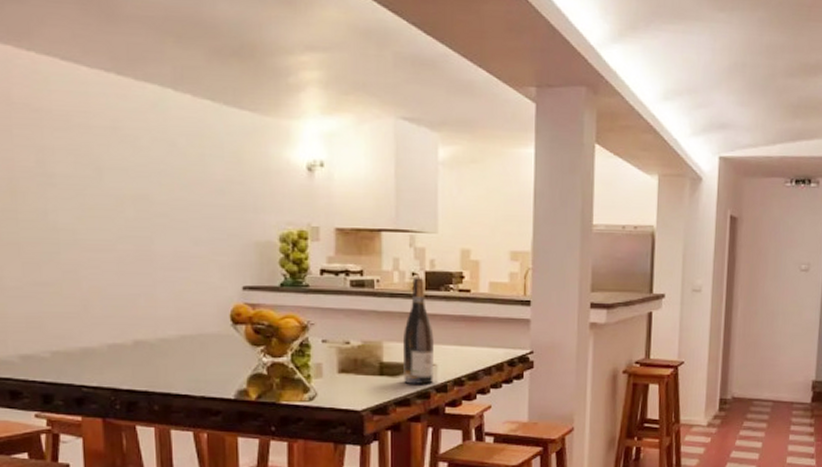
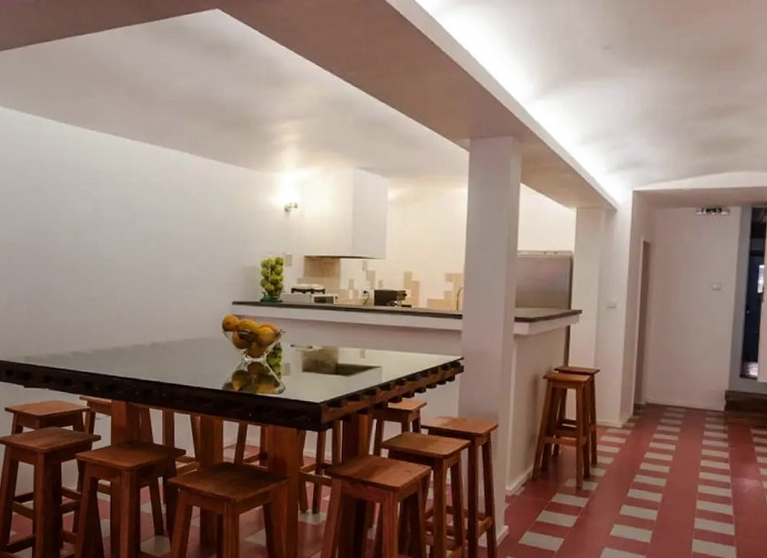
wine bottle: present [402,278,434,384] -> none [354,295,380,383]

